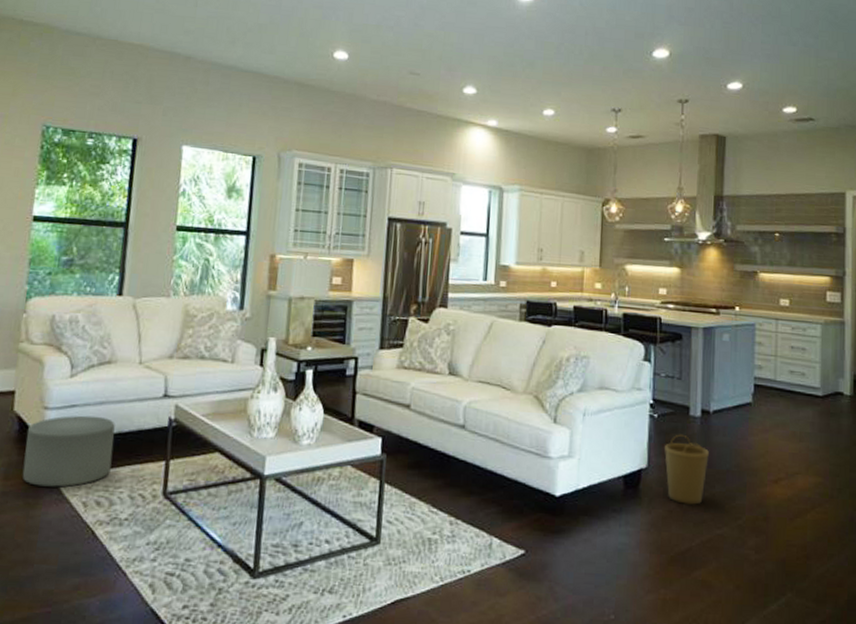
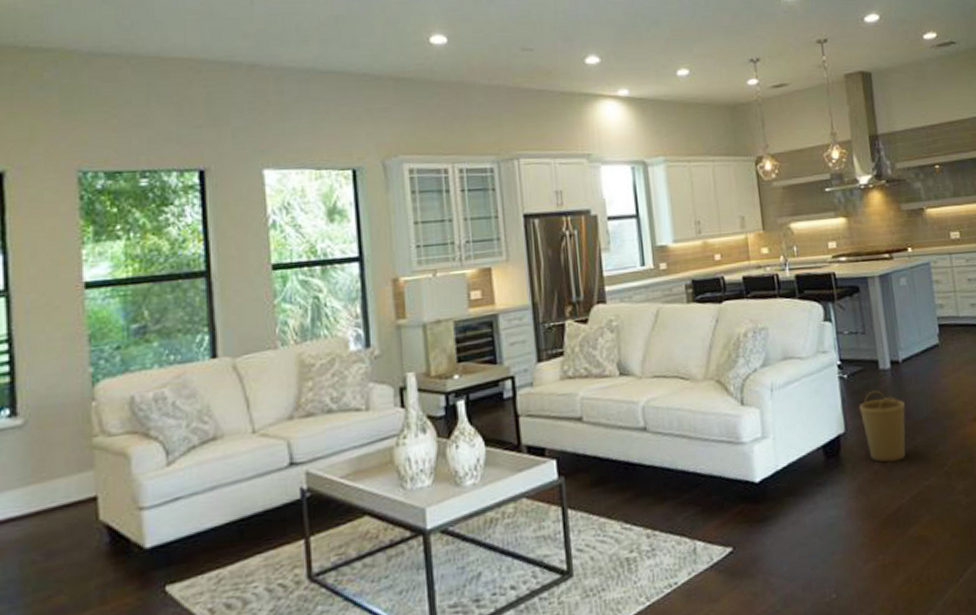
pouf: present [22,415,115,488] -> none [121,504,238,604]

